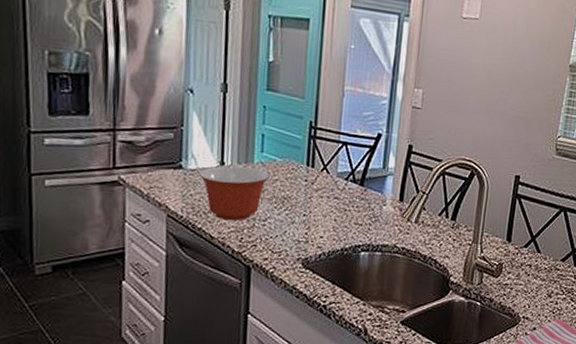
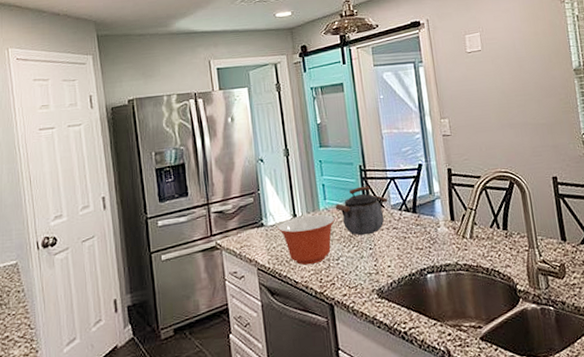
kettle: none [272,145,335,200] -> present [335,186,388,236]

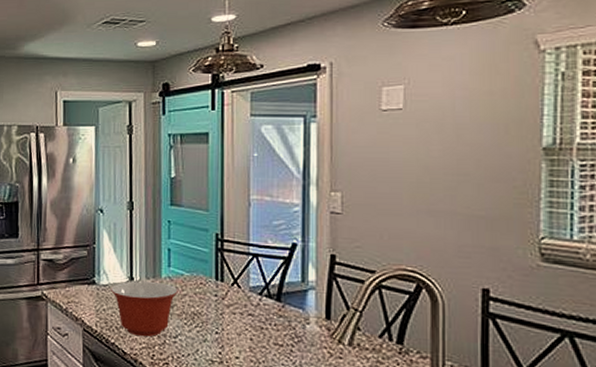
kettle: present [335,186,388,236] -> none [180,258,246,317]

